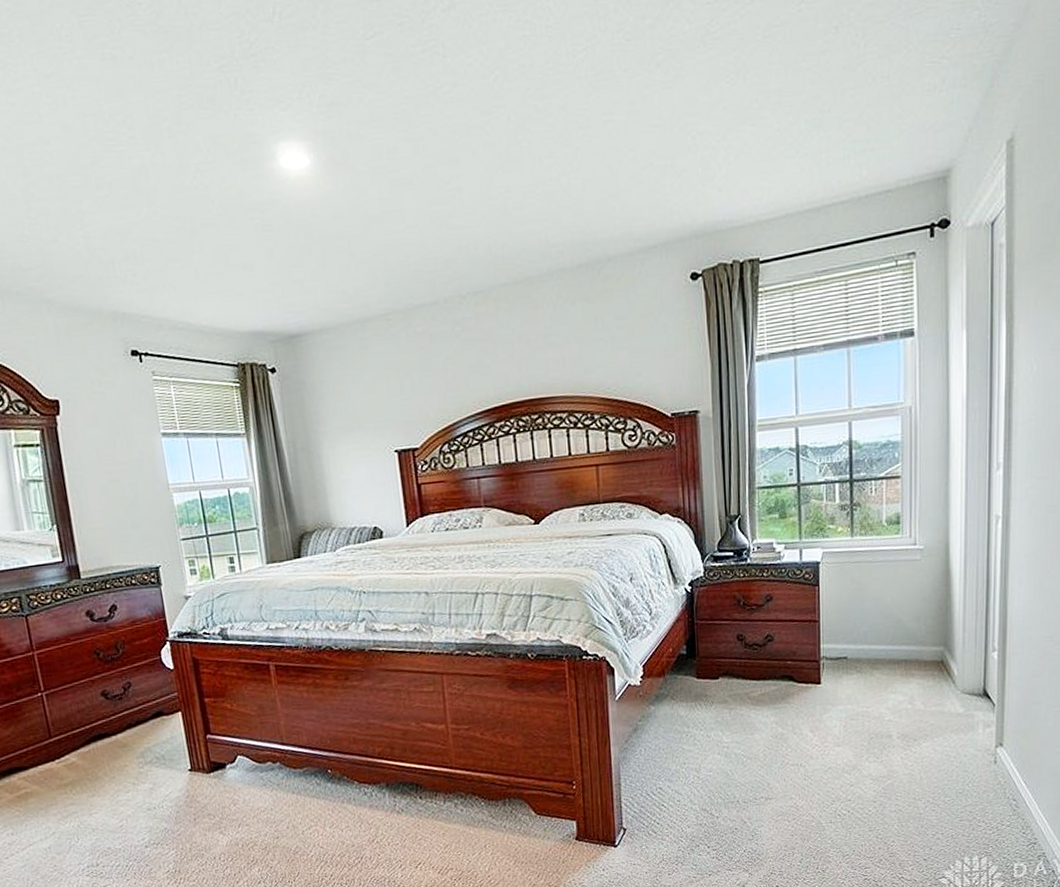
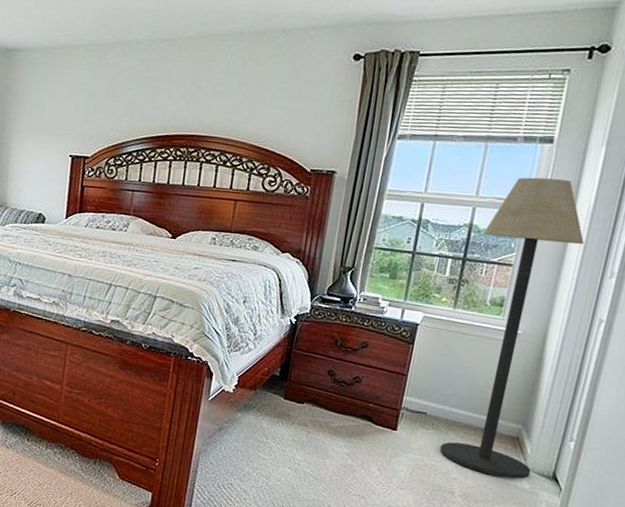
floor lamp: none [864,373,965,708] -> present [440,177,584,479]

